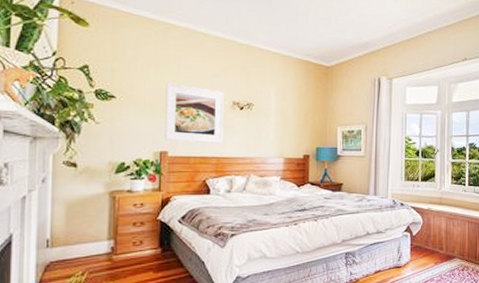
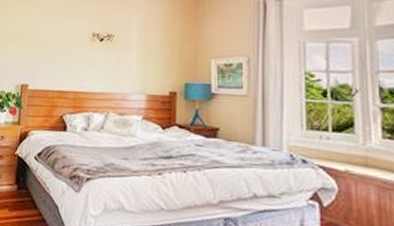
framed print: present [165,83,224,144] -> none [26,17,84,78]

